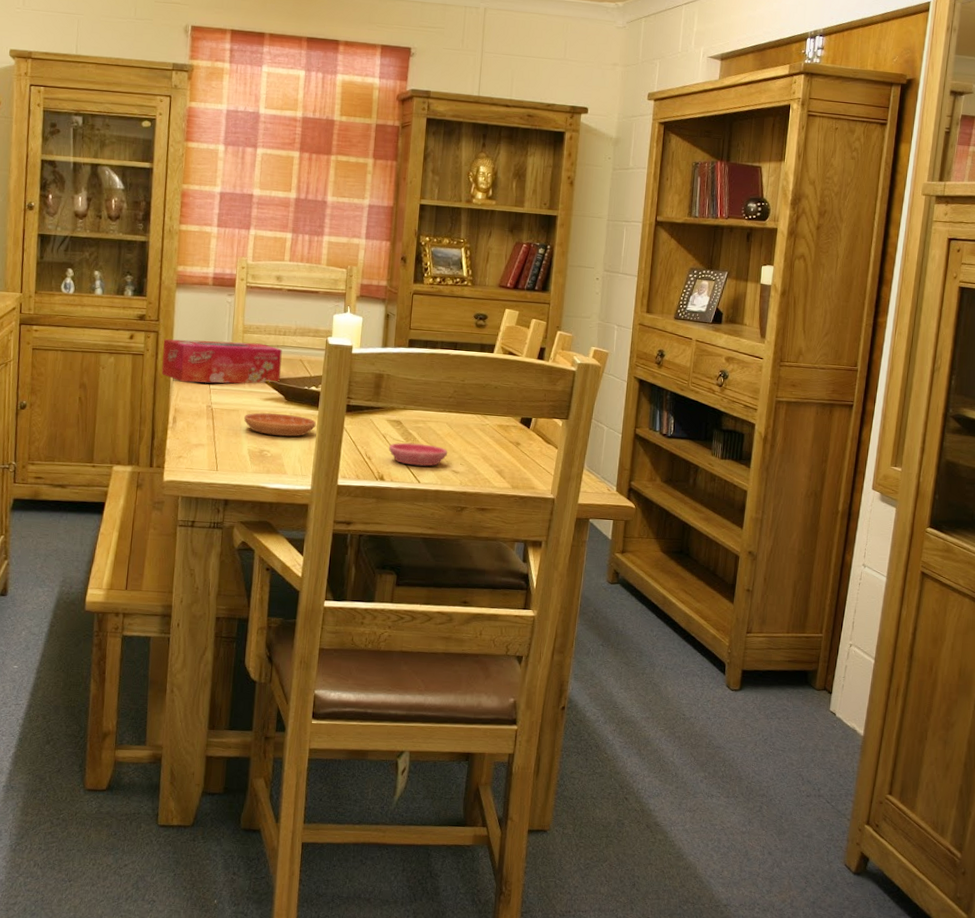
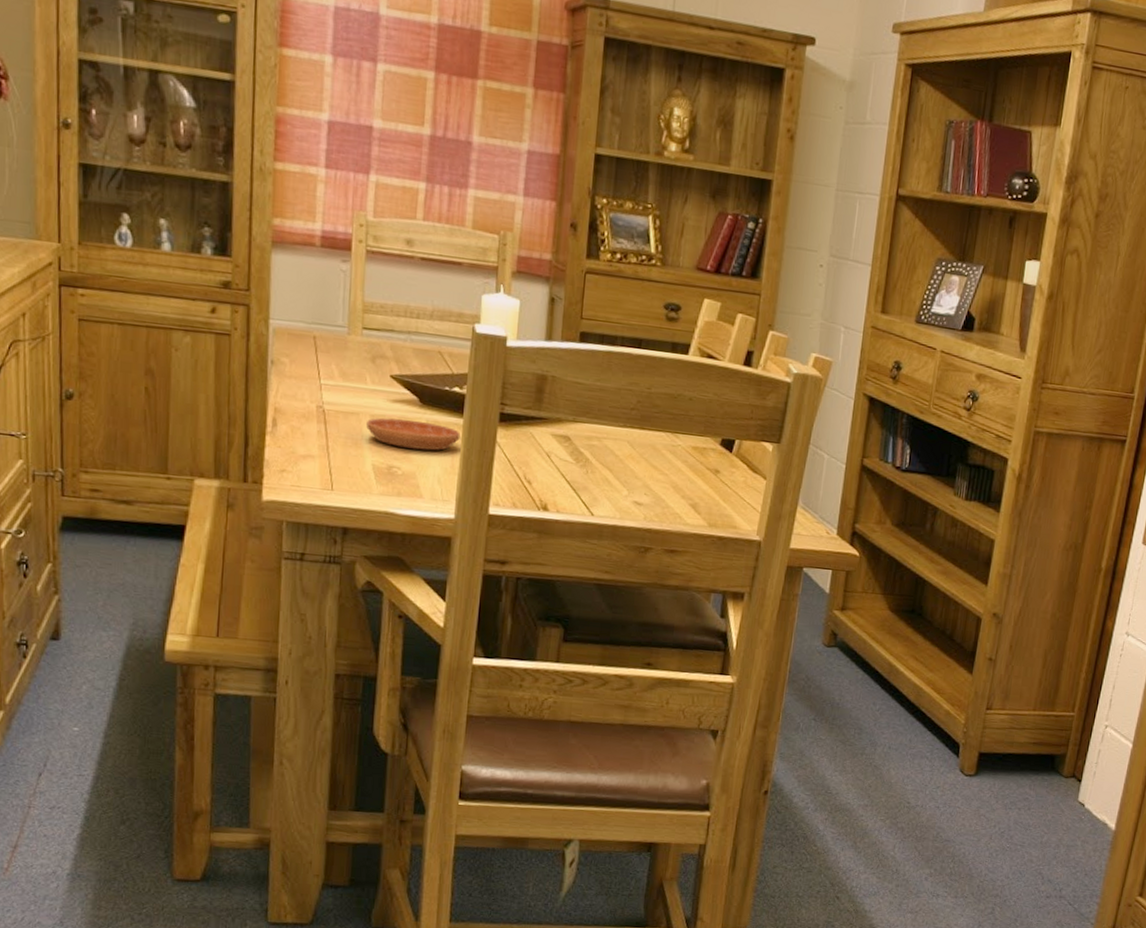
tissue box: present [161,339,282,384] -> none [255,315,415,380]
saucer: present [389,442,447,466] -> none [554,464,628,495]

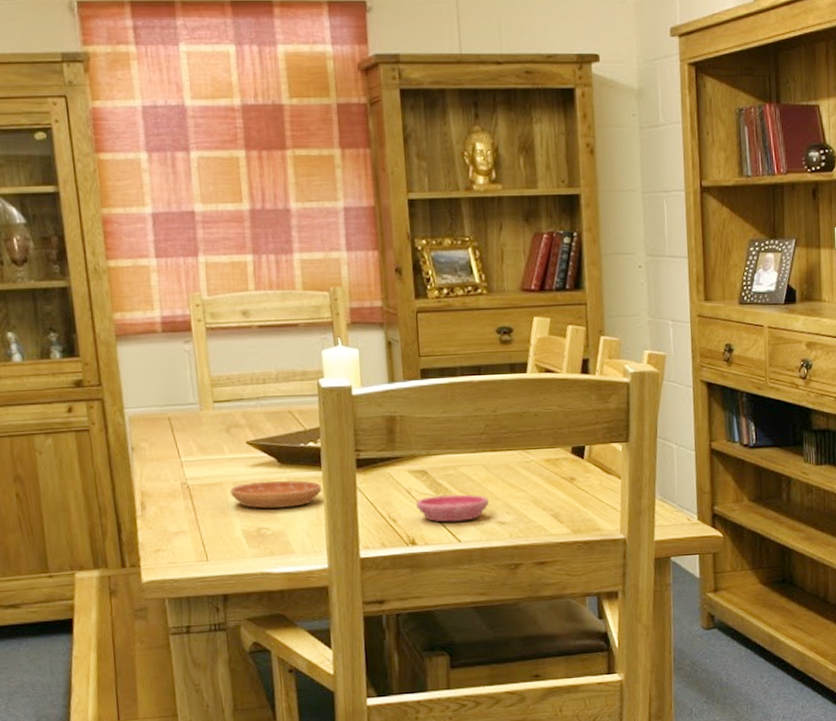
saucer: none [554,464,628,495] -> present [416,494,489,522]

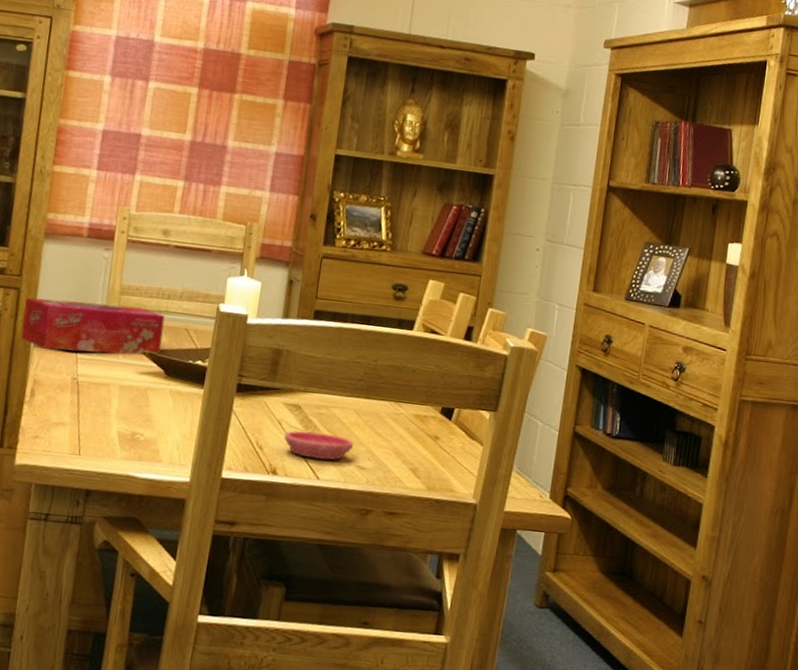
tissue box: none [111,397,268,458] -> present [20,297,165,354]
saucer: present [231,480,322,509] -> none [115,388,200,418]

